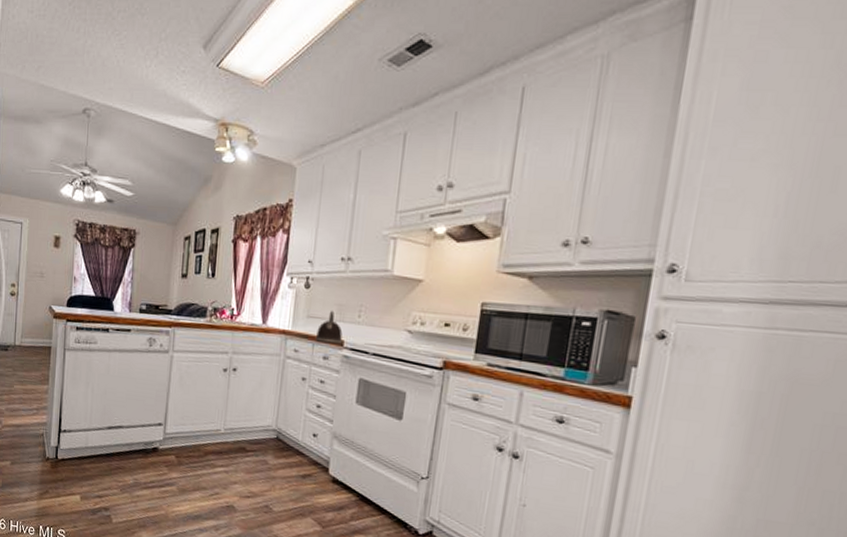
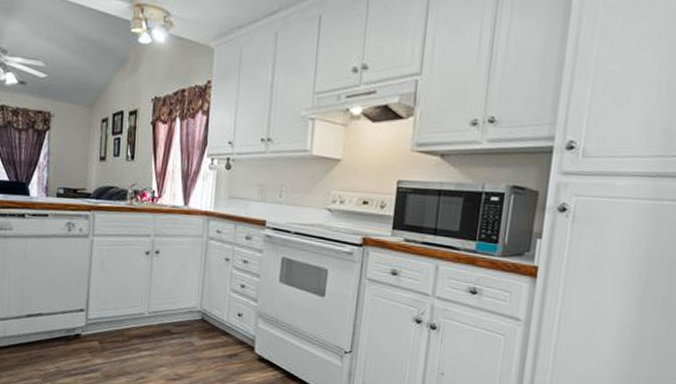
kettle: present [315,310,343,345] -> none [237,190,265,225]

